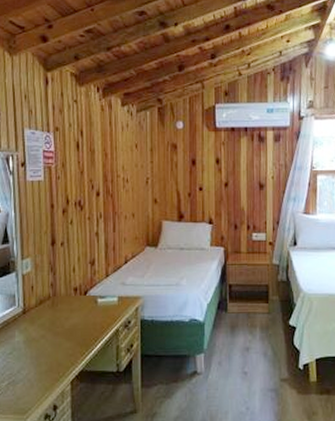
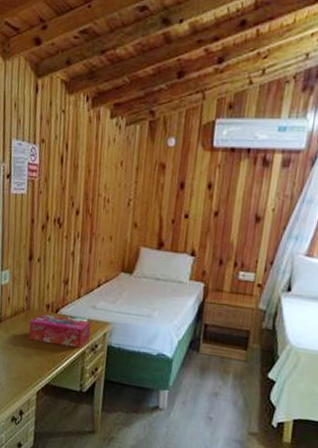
tissue box: none [57,298,122,328] -> present [28,314,91,348]

